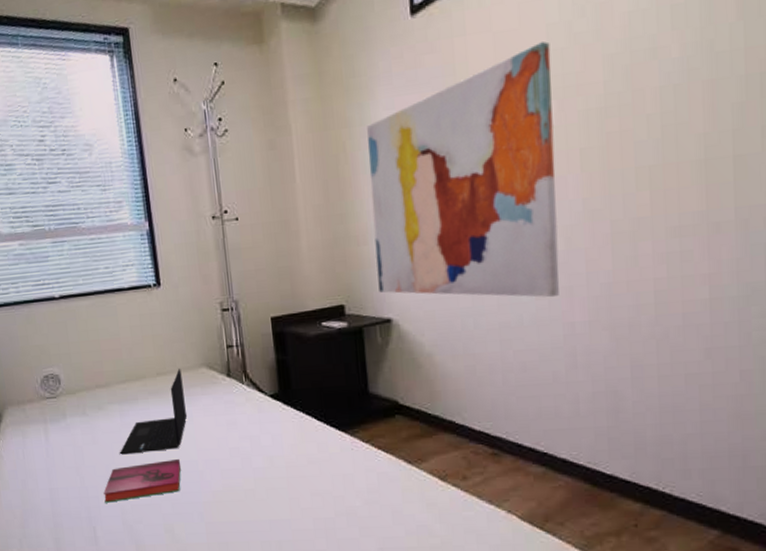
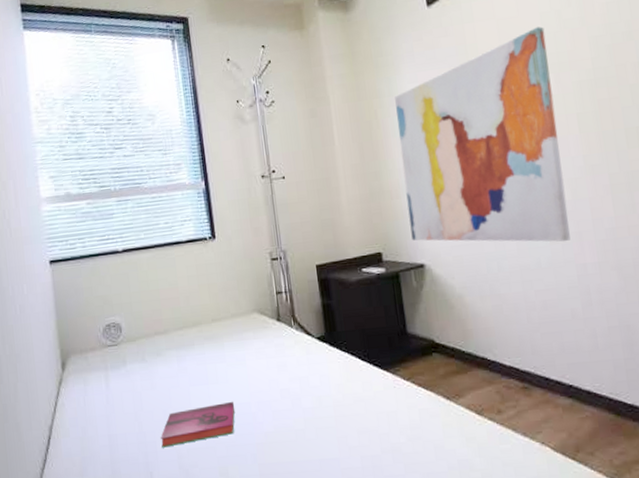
laptop: present [119,369,188,455] -> none [176,315,241,399]

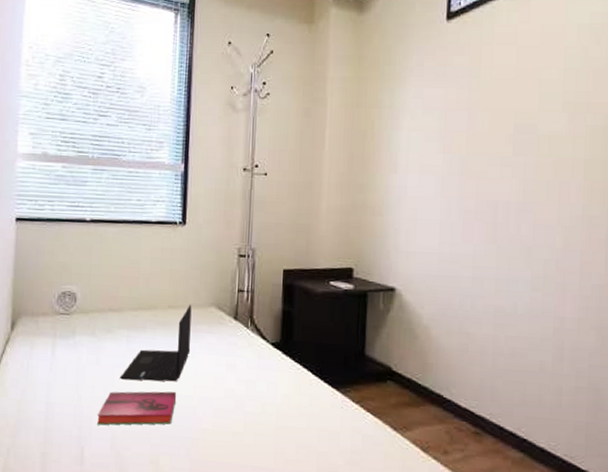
laptop: none [176,315,241,399] -> present [119,305,192,382]
wall art: present [395,26,570,242] -> none [387,61,567,291]

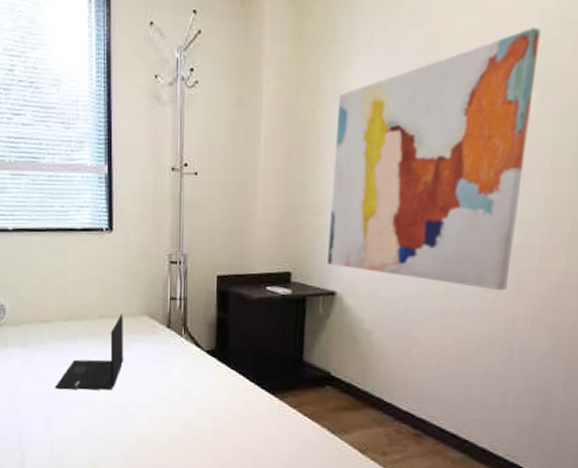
hardback book: present [97,391,177,425] -> none [36,399,113,433]
wall art: none [387,61,567,291] -> present [327,28,541,291]

